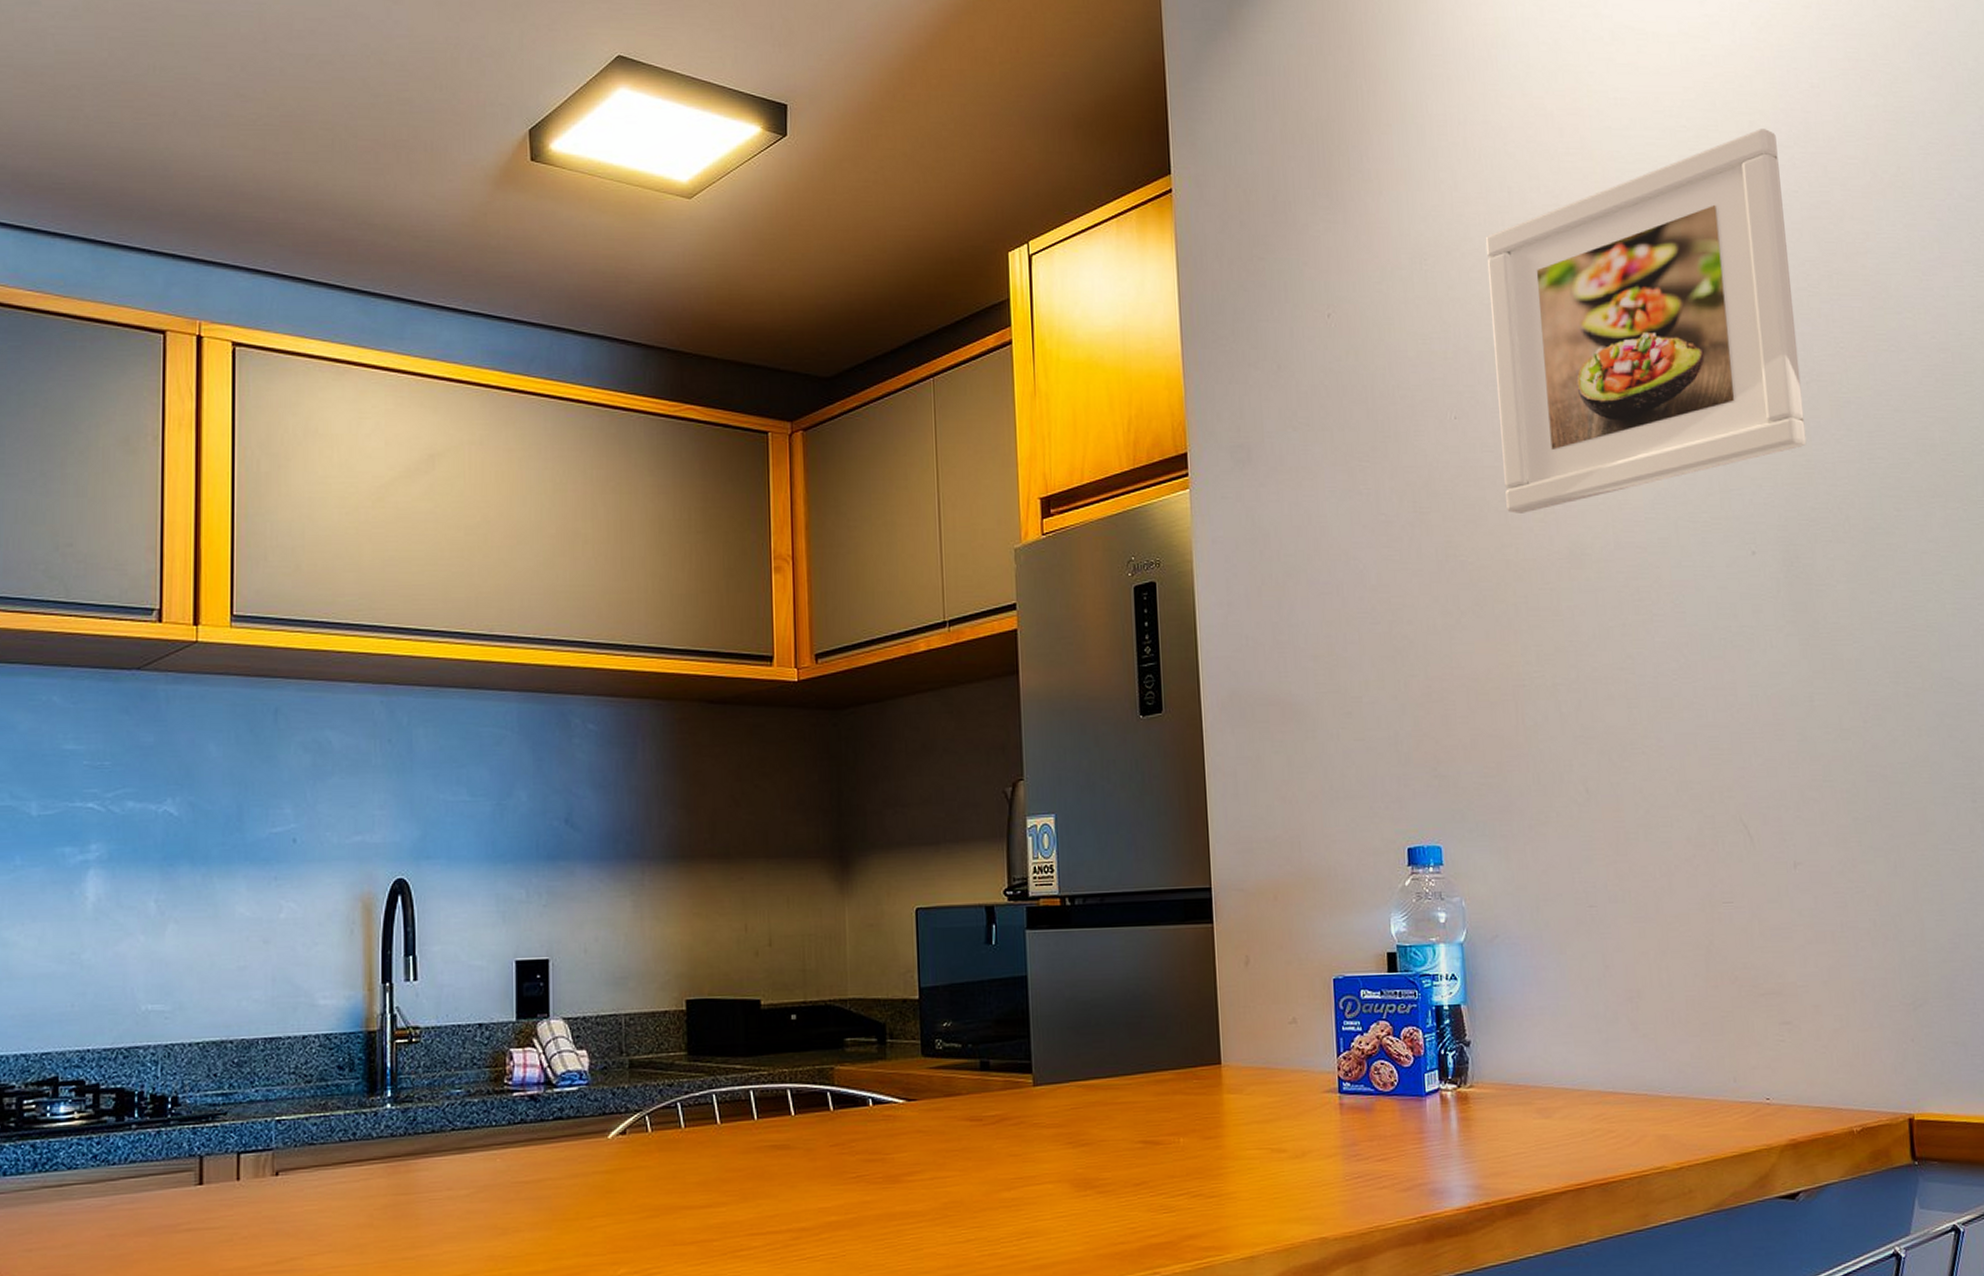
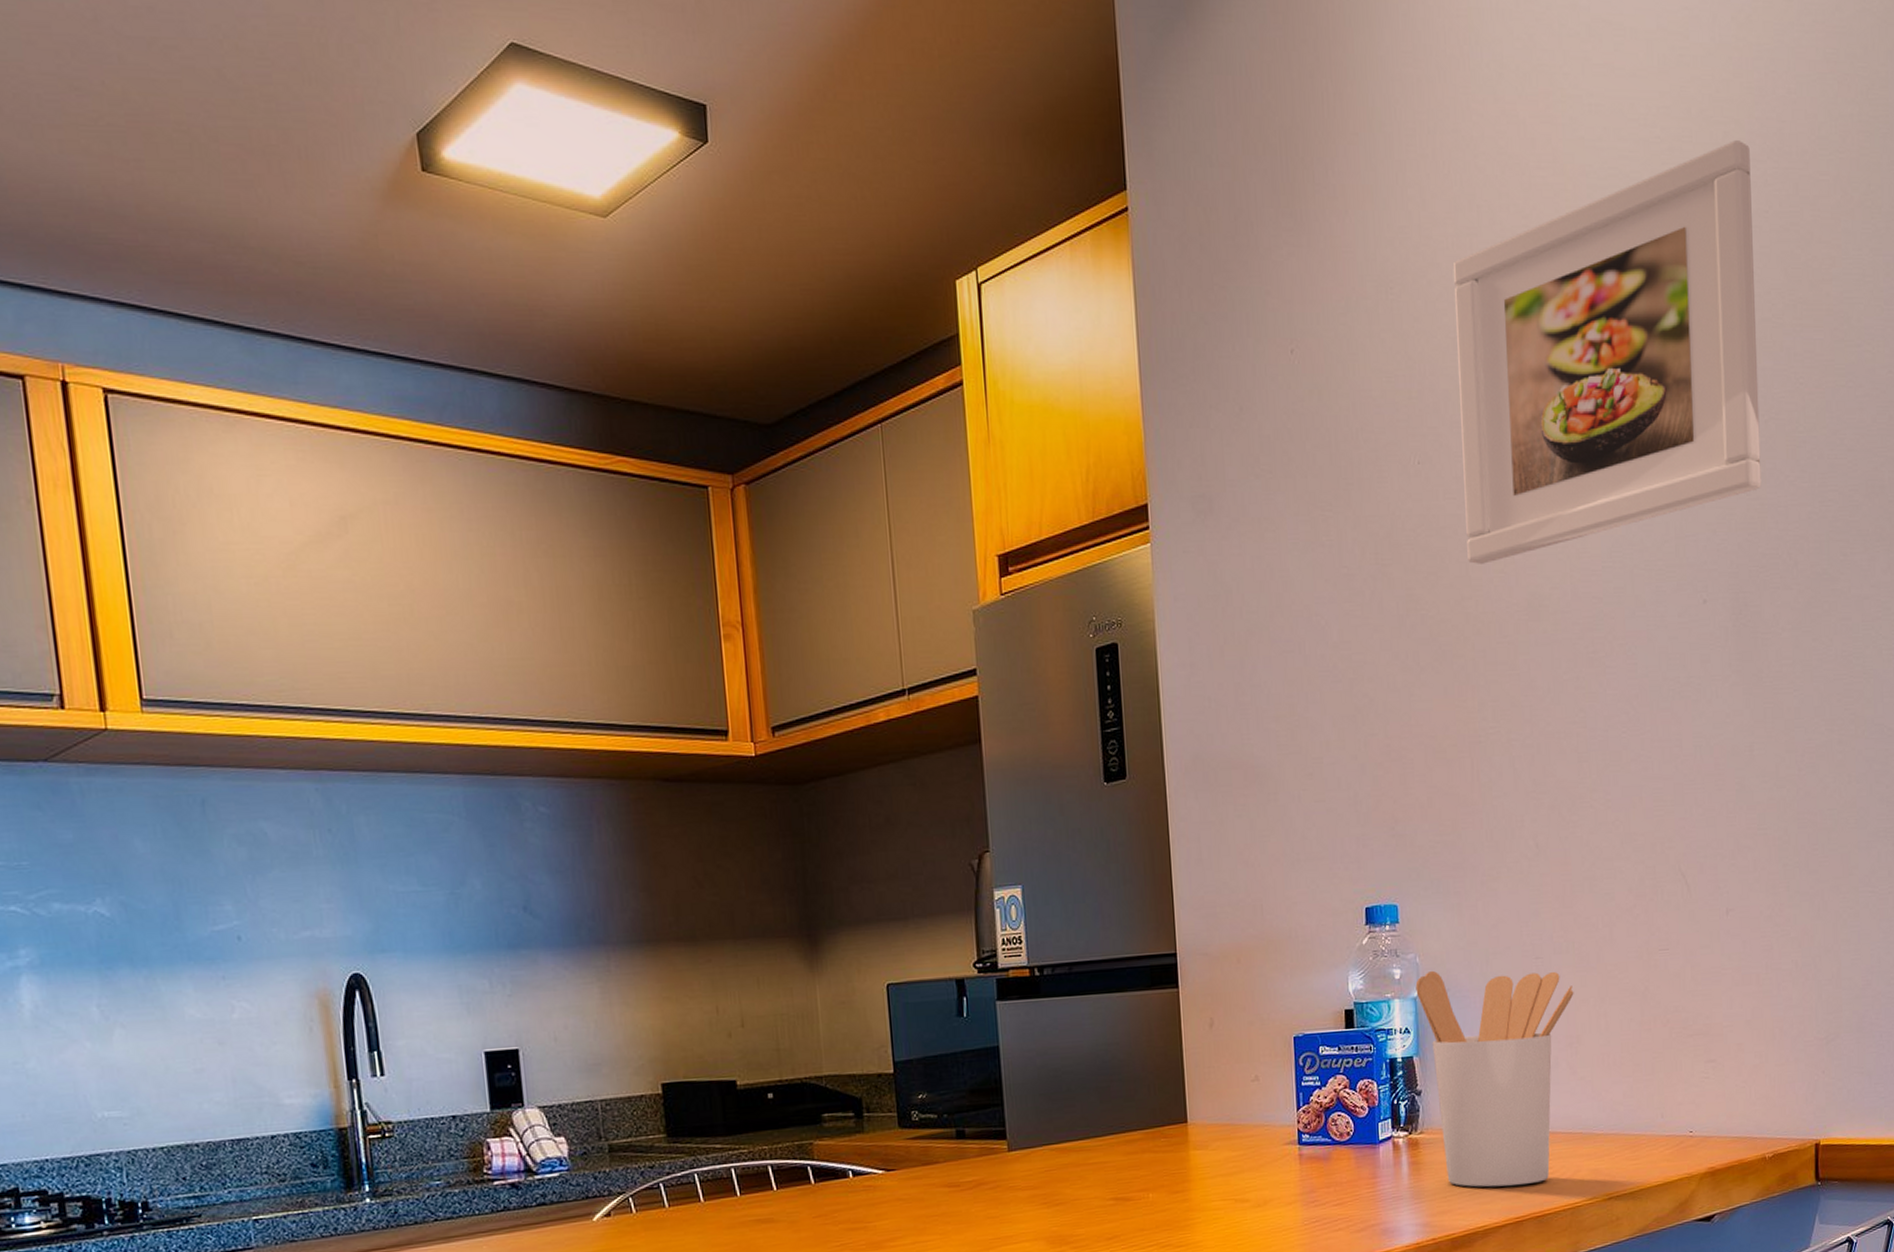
utensil holder: none [1462,915,1632,1150] -> present [1415,970,1574,1188]

